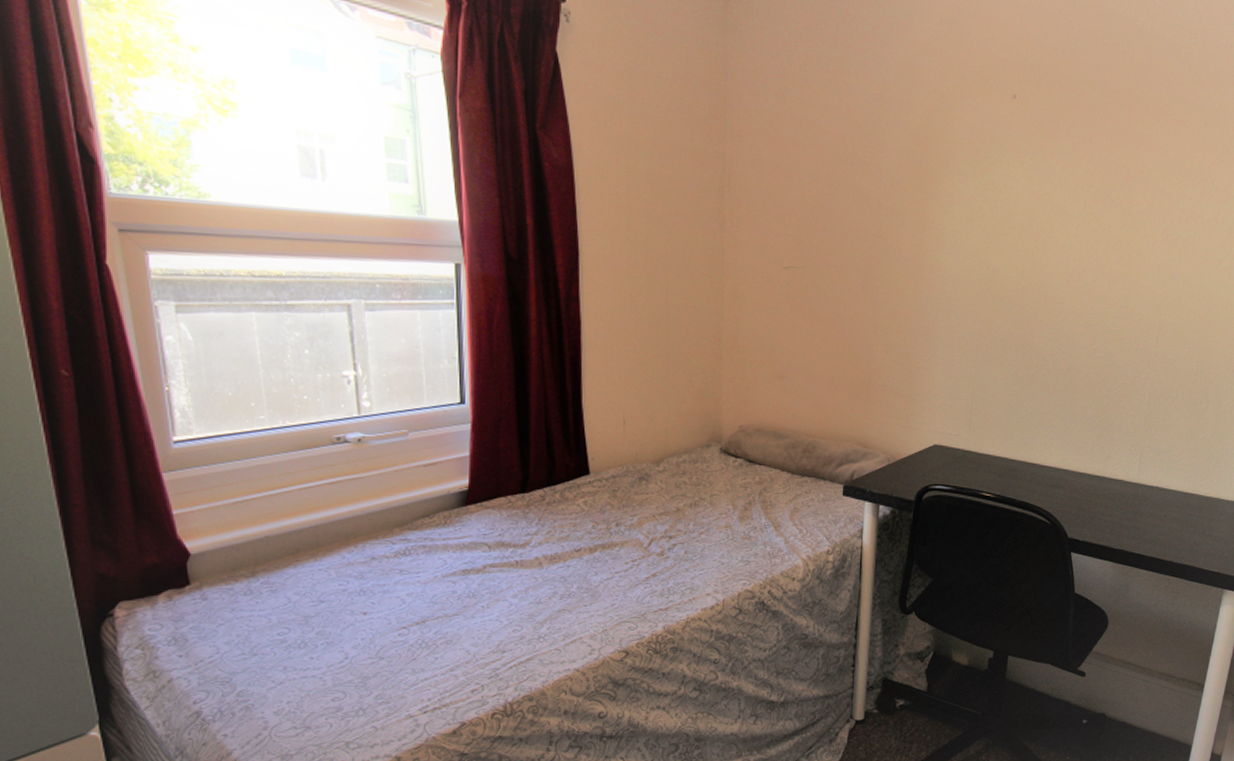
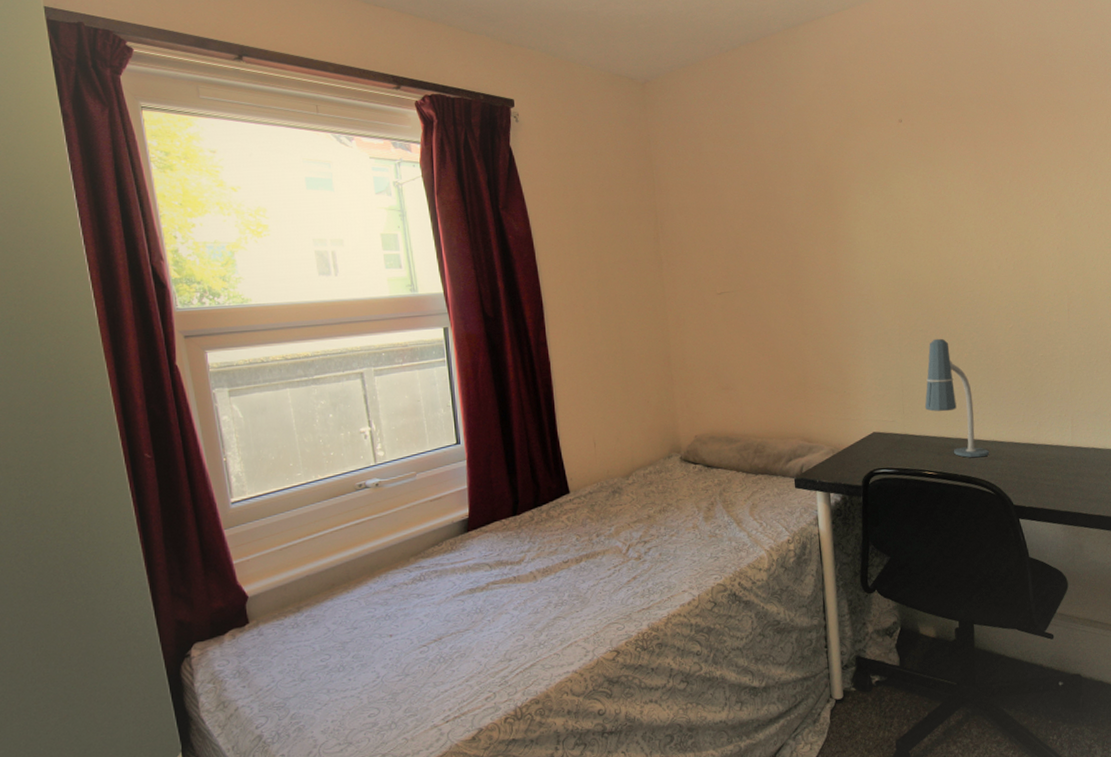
desk lamp: none [992,350,1052,484] -> present [924,338,990,458]

